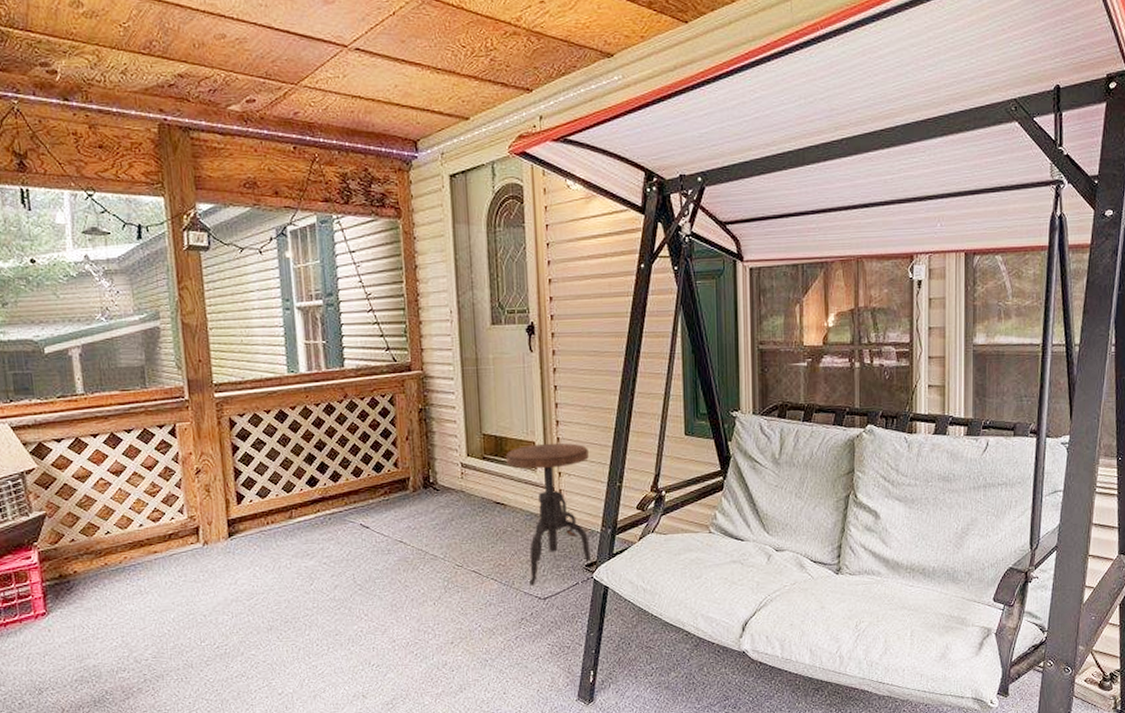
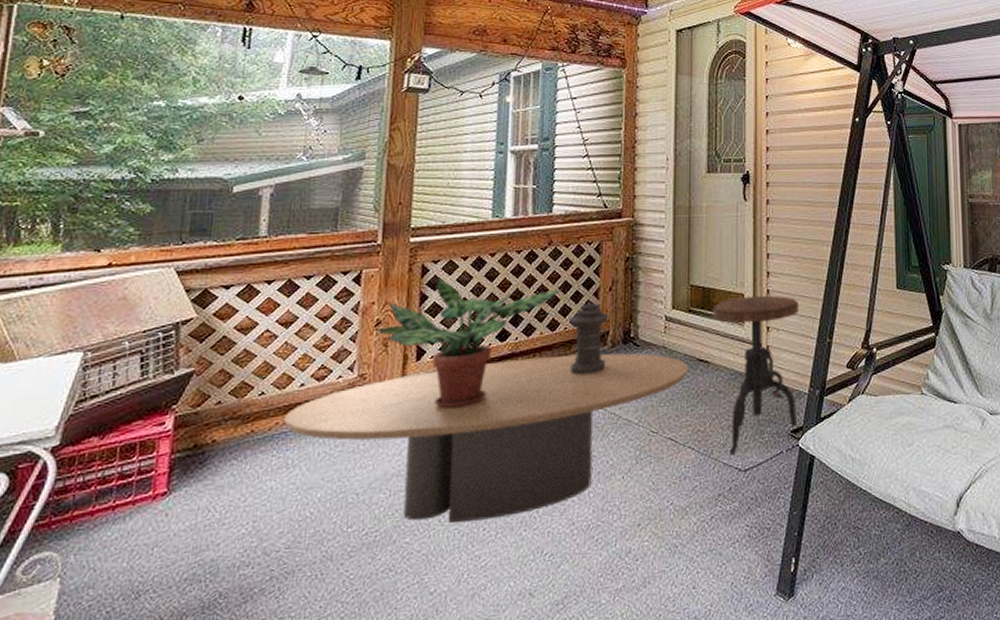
coffee table: none [130,497,486,639] -> present [283,353,688,522]
potted plant: none [198,429,362,545] -> present [377,277,563,409]
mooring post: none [370,450,410,517] -> present [568,301,609,376]

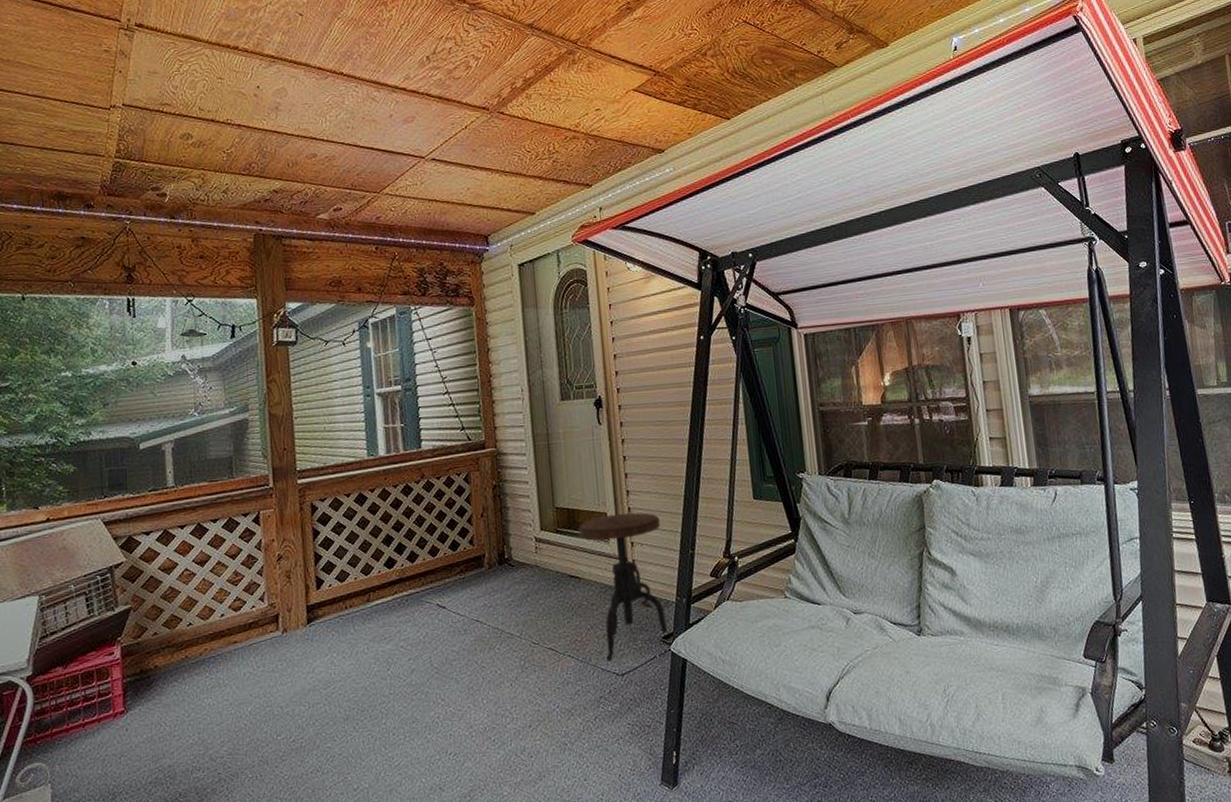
coffee table: present [283,353,688,522] -> none [211,573,561,729]
potted plant: present [377,277,563,409] -> none [280,513,439,631]
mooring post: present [568,301,609,376] -> none [446,528,485,596]

